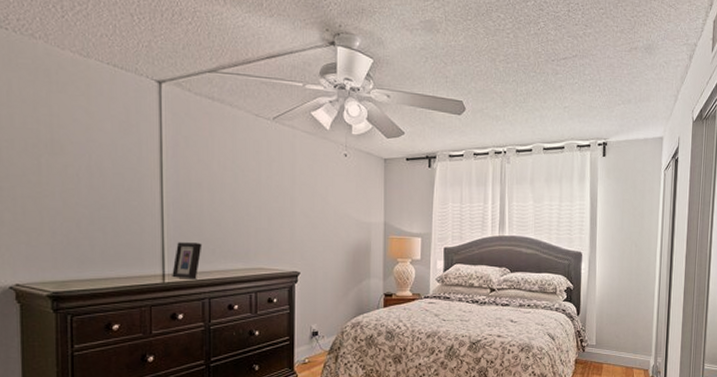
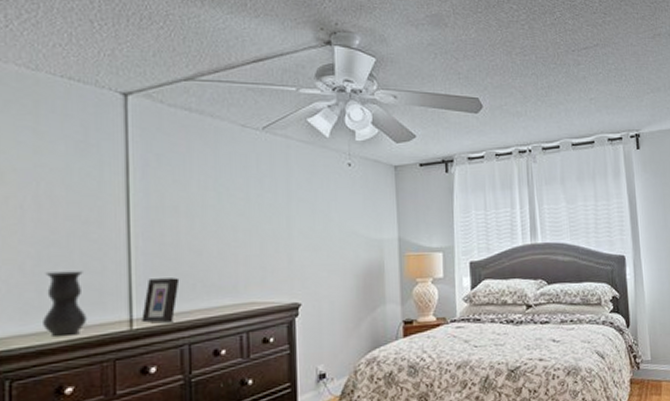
vase: none [94,230,130,284] -> present [41,271,87,338]

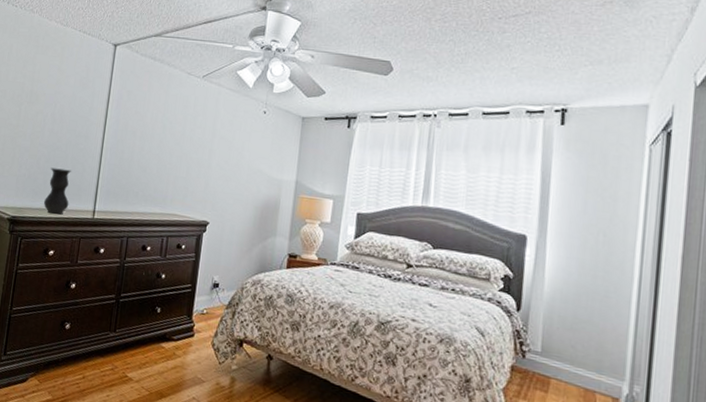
picture frame: present [141,277,180,324] -> none [100,183,129,218]

